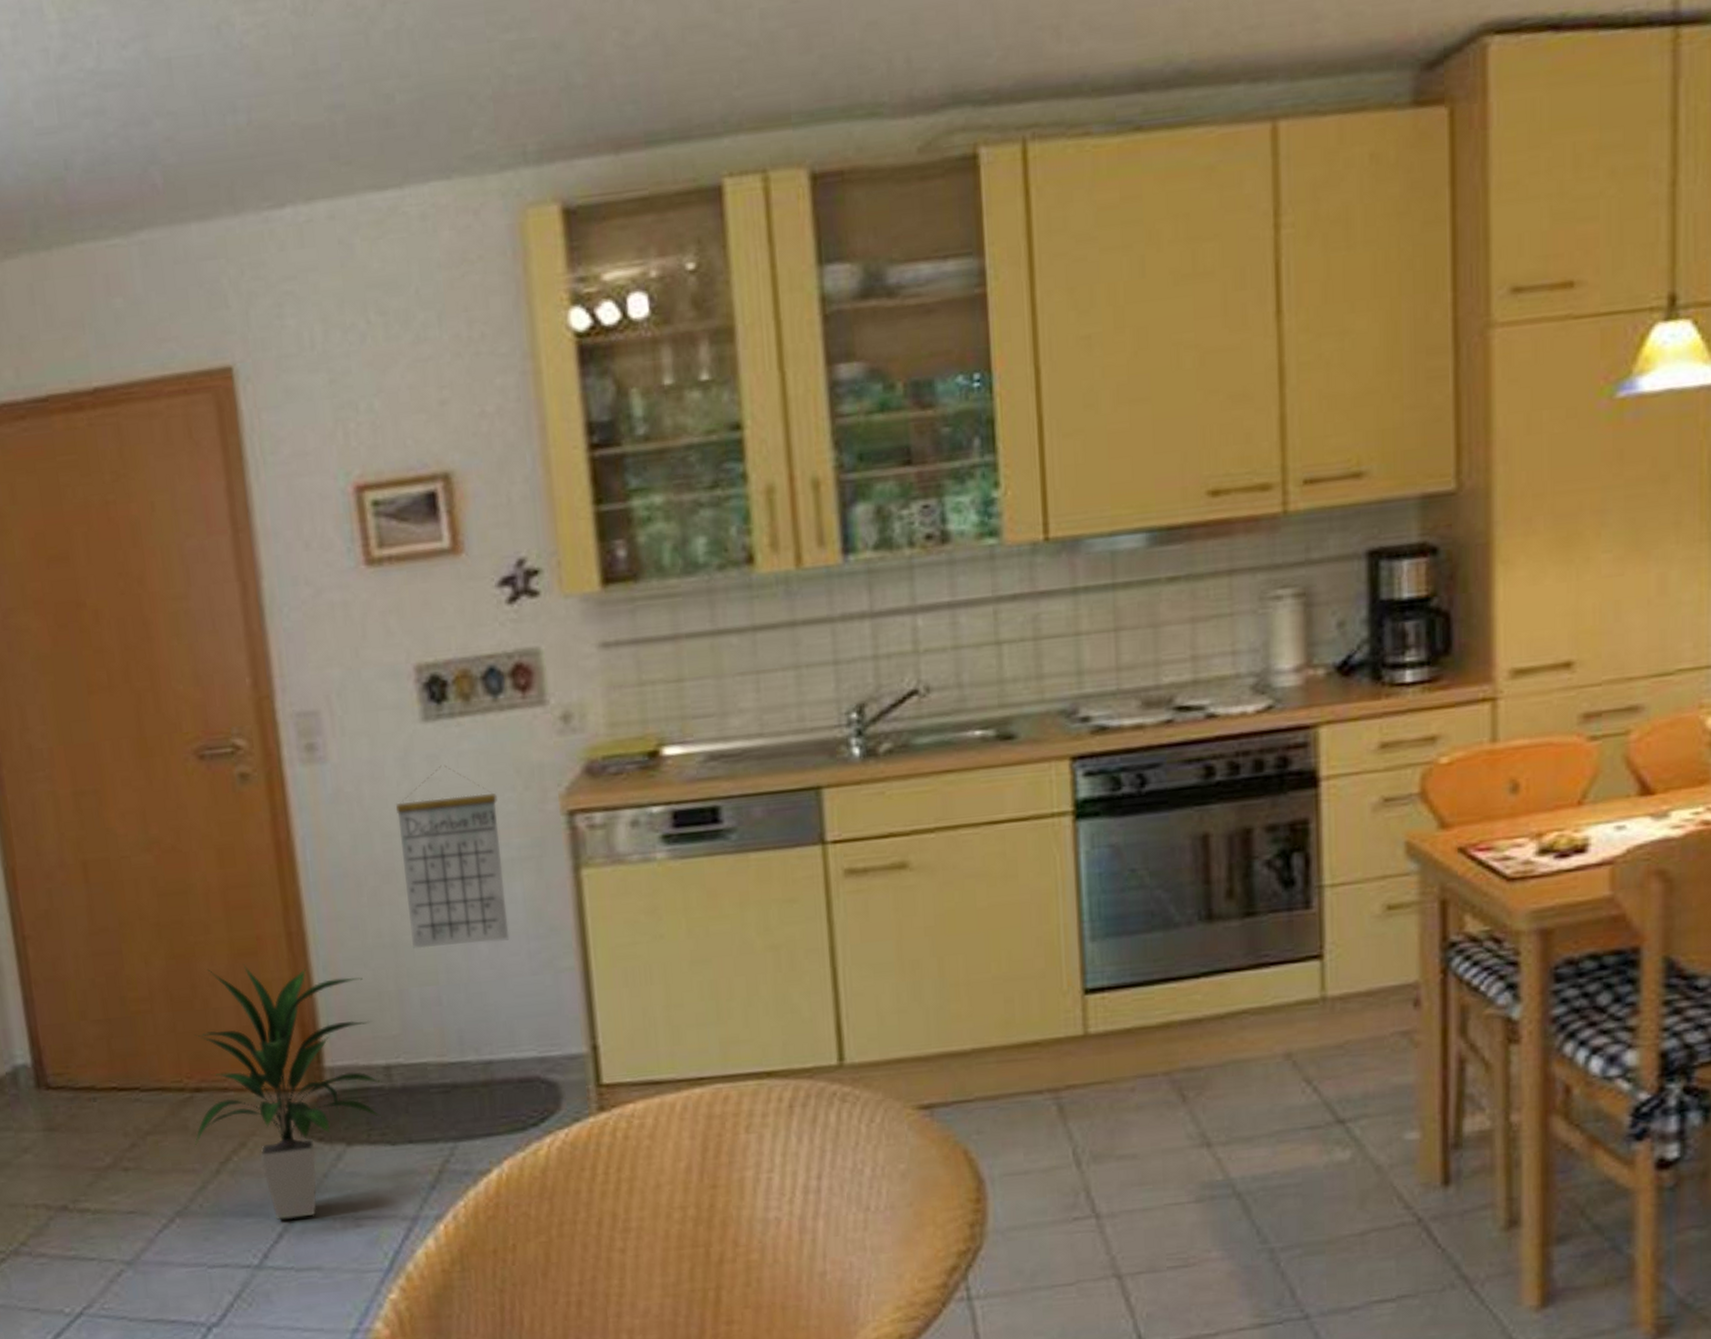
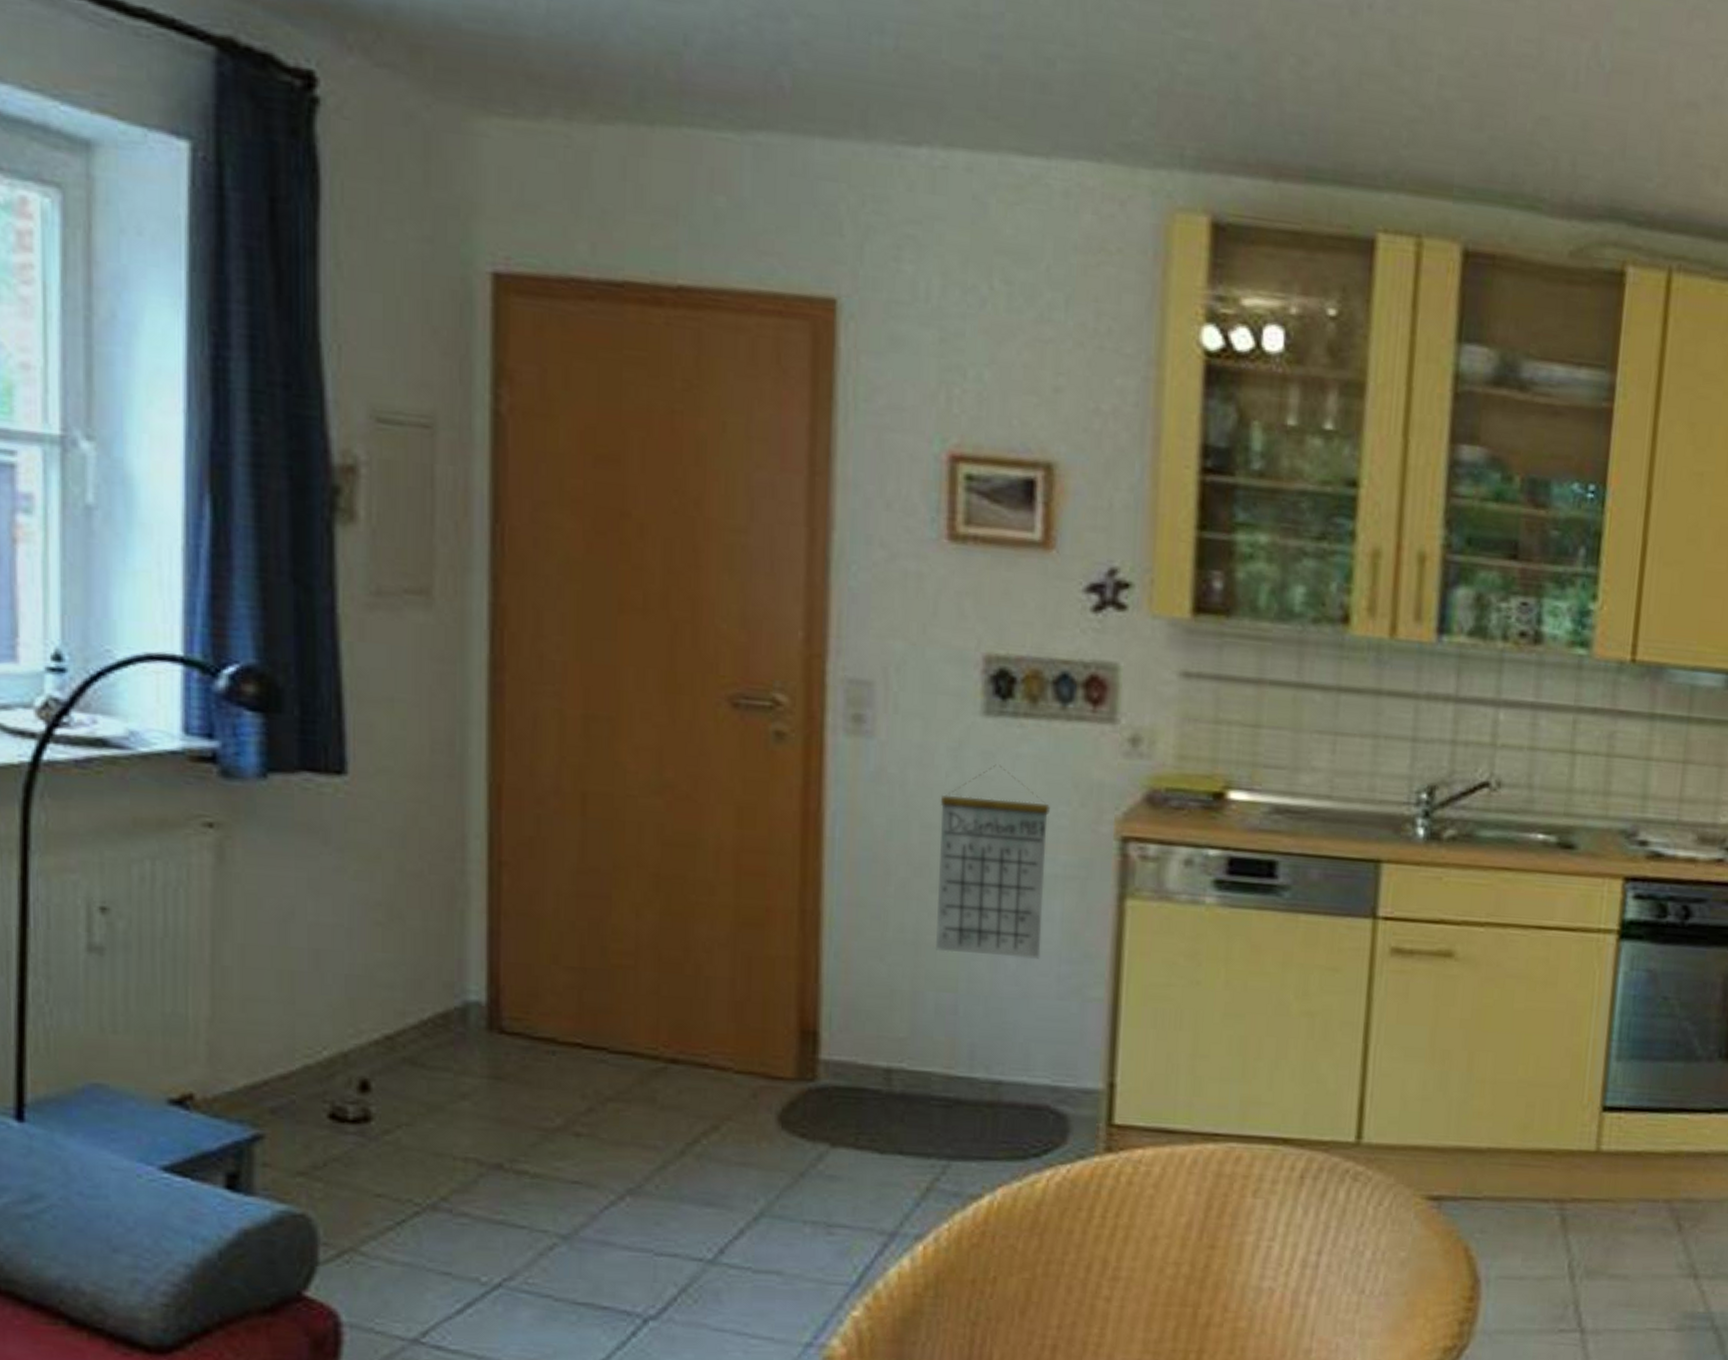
indoor plant: present [193,964,382,1220] -> none [659,933,880,1216]

